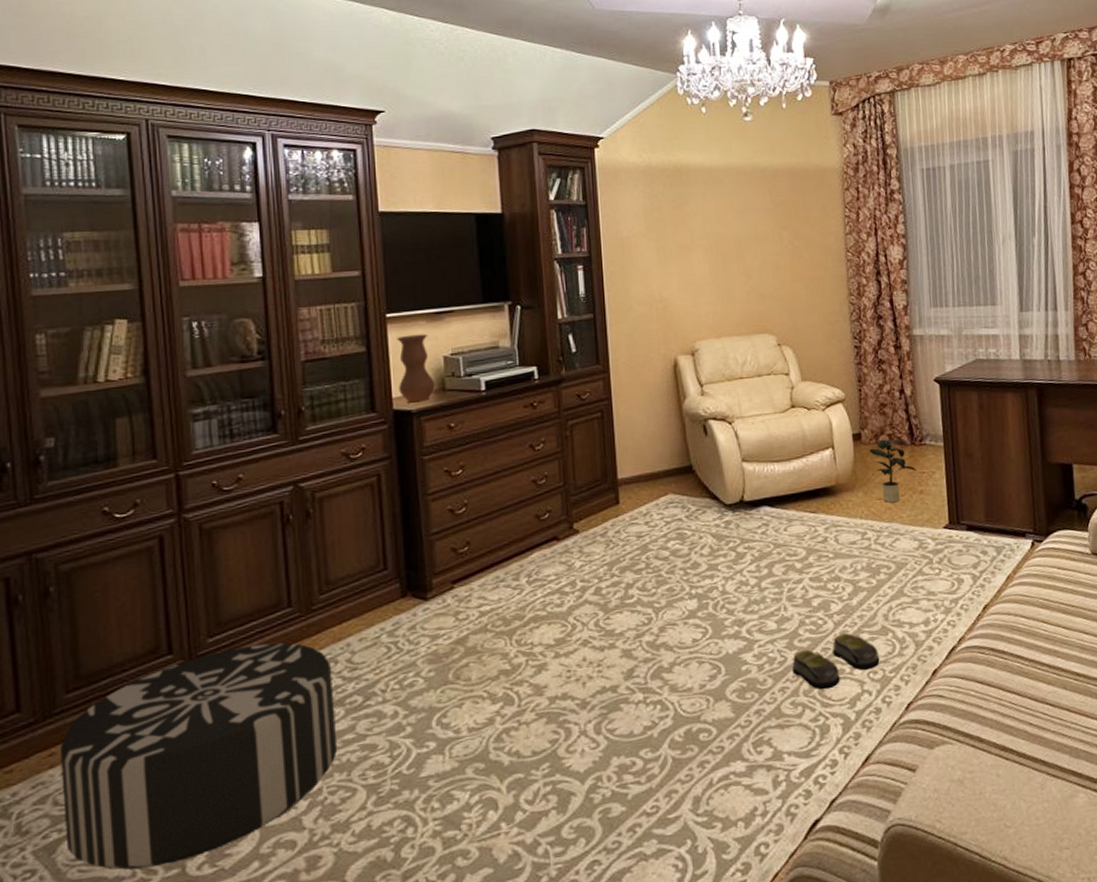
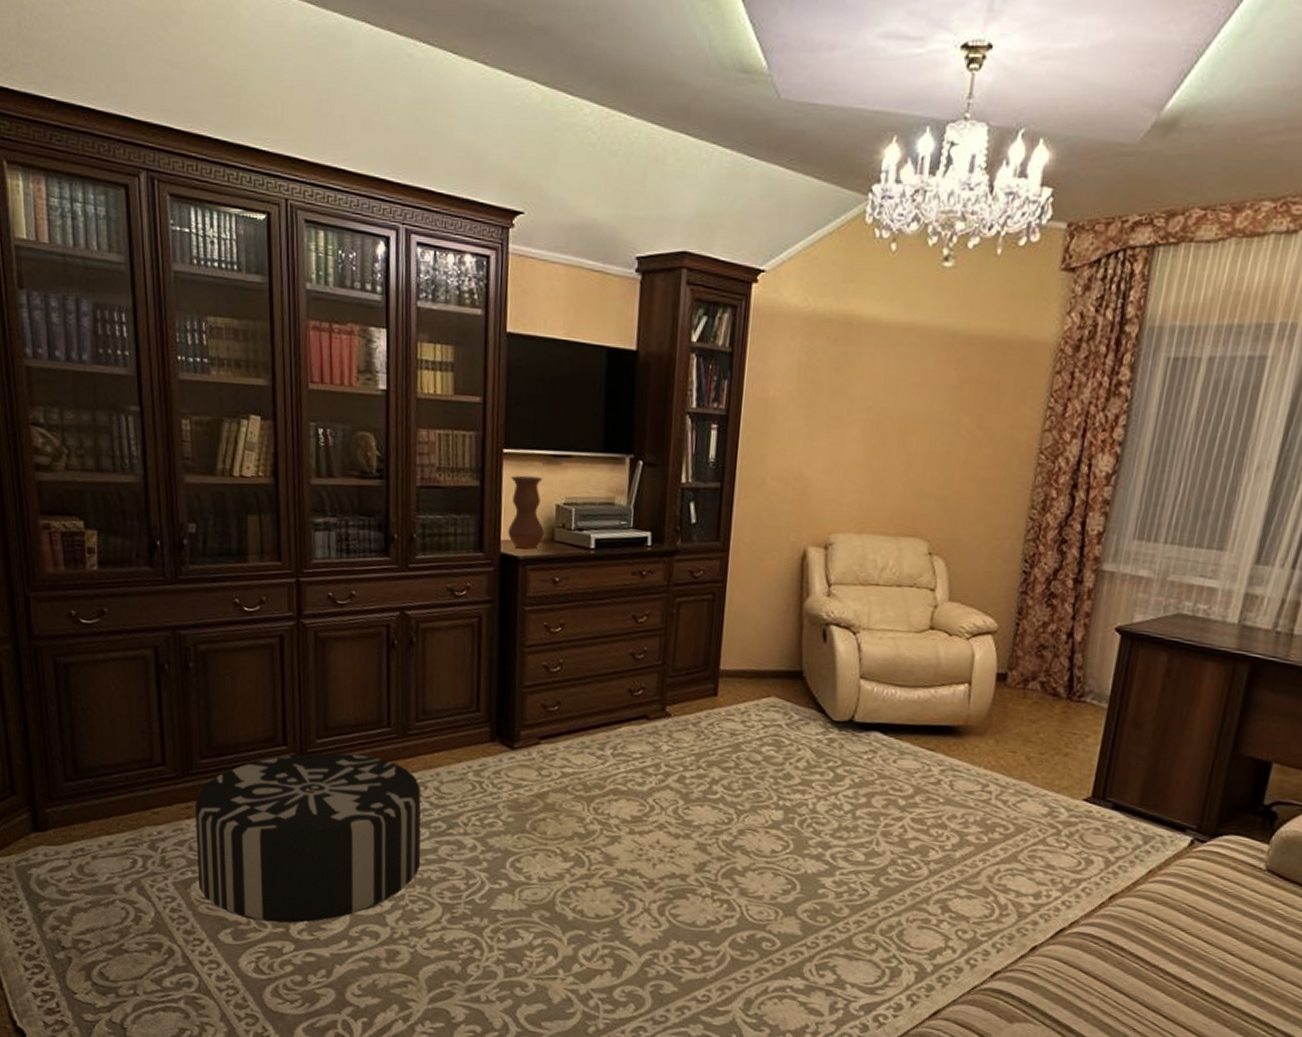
slippers: present [792,633,880,690] -> none [872,883,974,935]
potted plant: present [869,439,917,503] -> none [1011,685,1067,760]

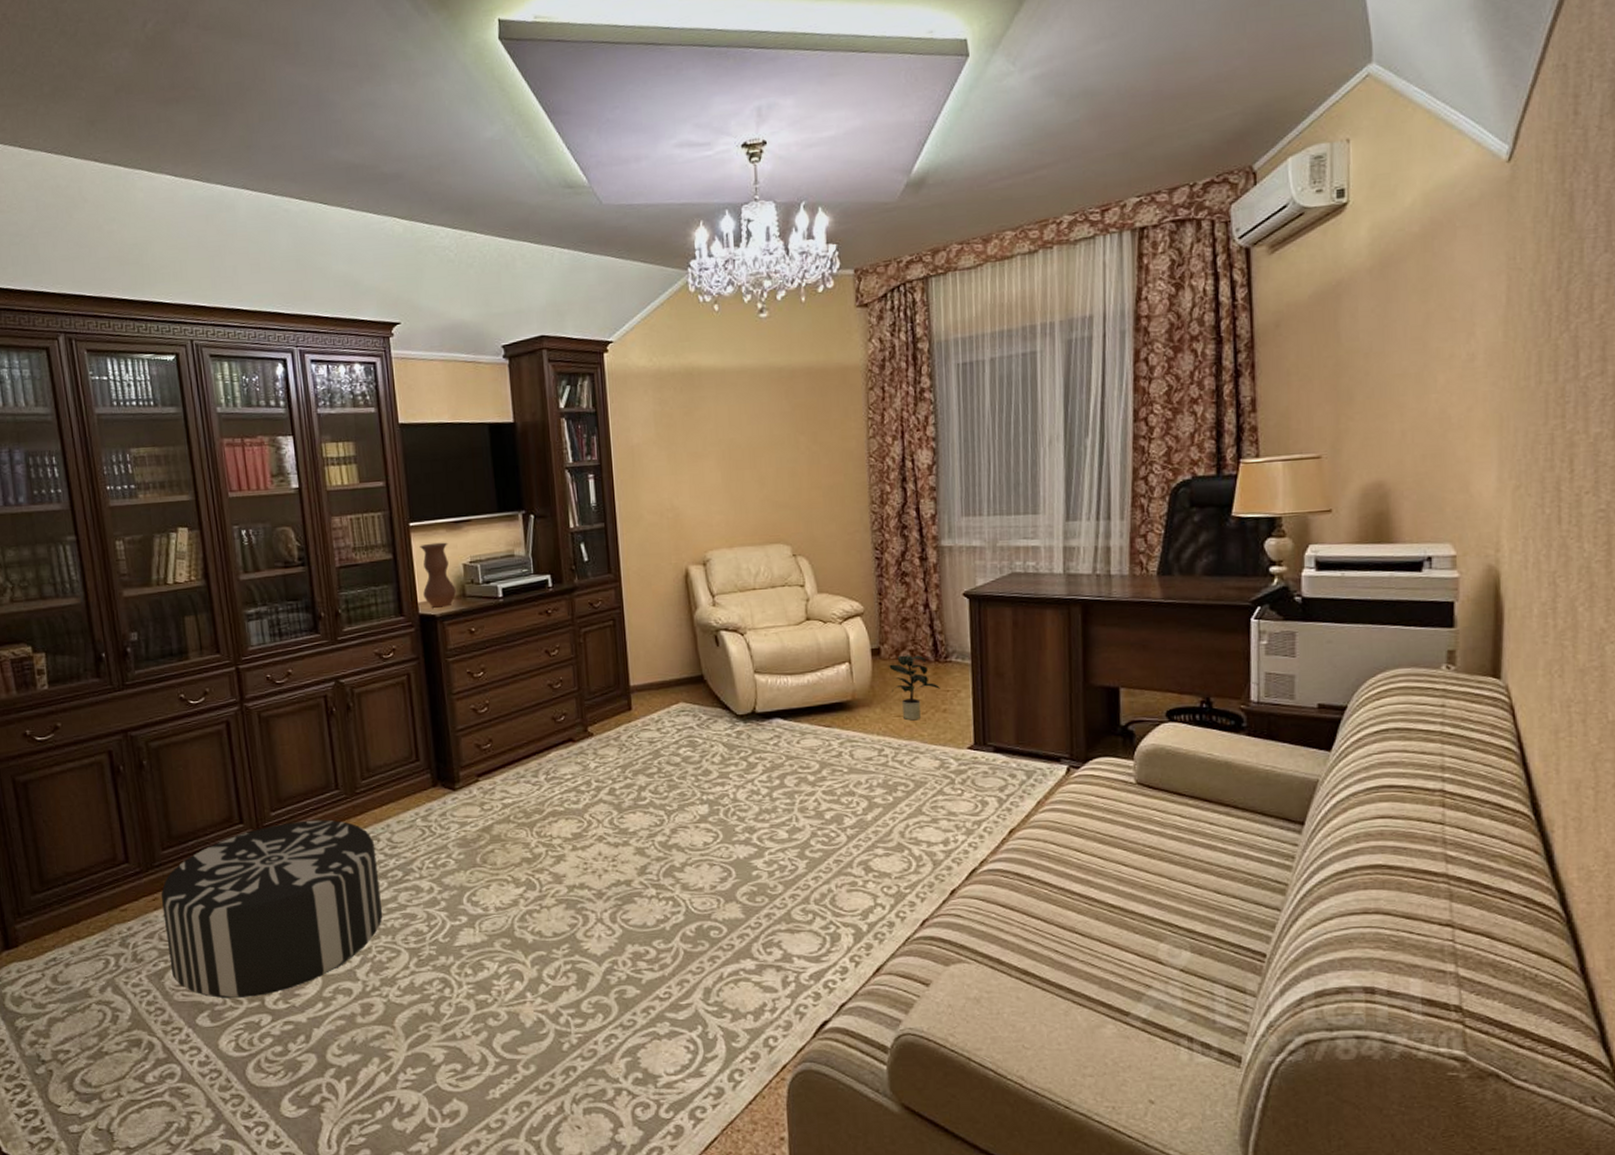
potted plant: none [1011,685,1067,760] -> present [889,655,940,721]

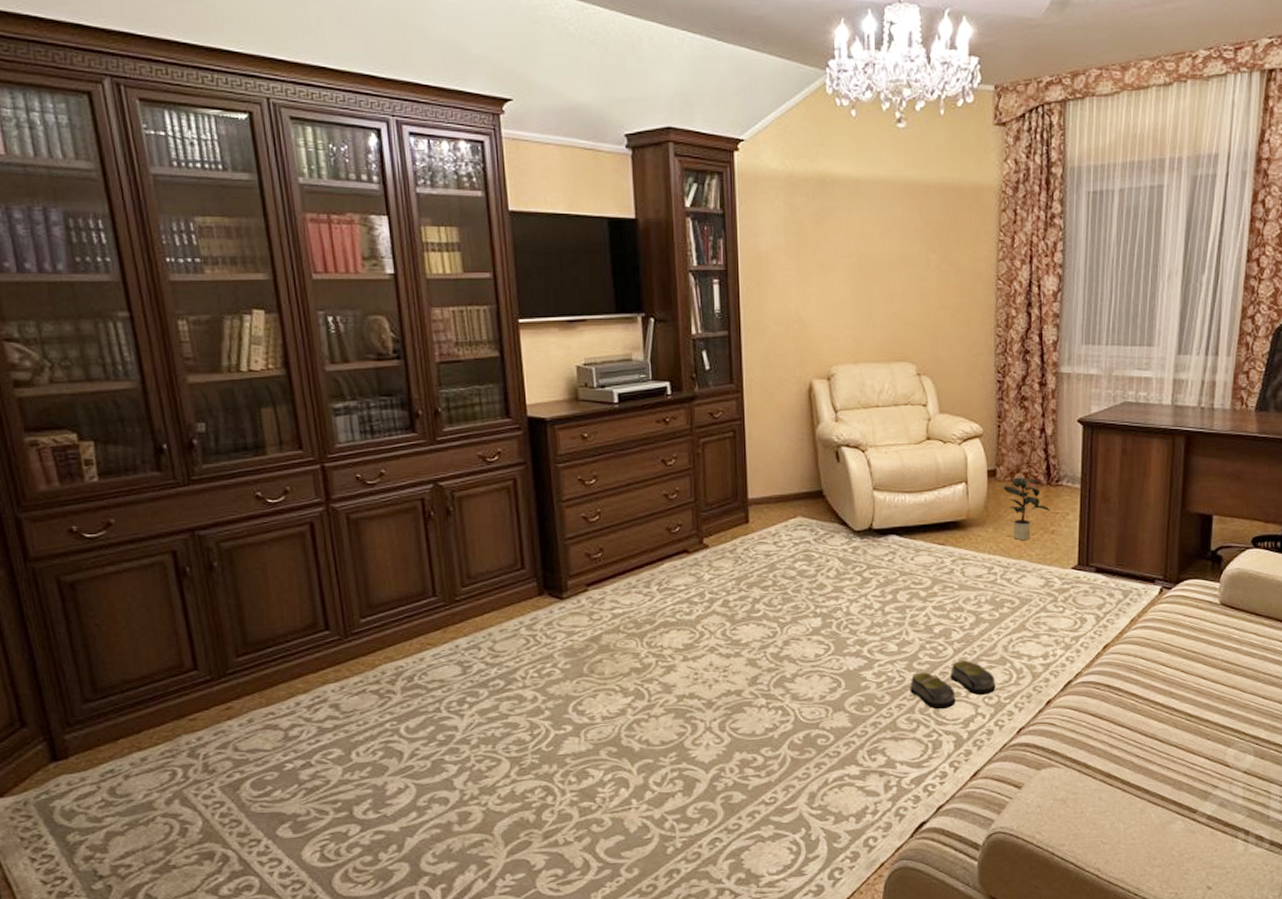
pouf: present [161,819,383,998] -> none [235,627,483,809]
vase: present [420,542,456,609] -> none [530,342,568,412]
slippers: none [803,847,895,900] -> present [910,660,996,710]

